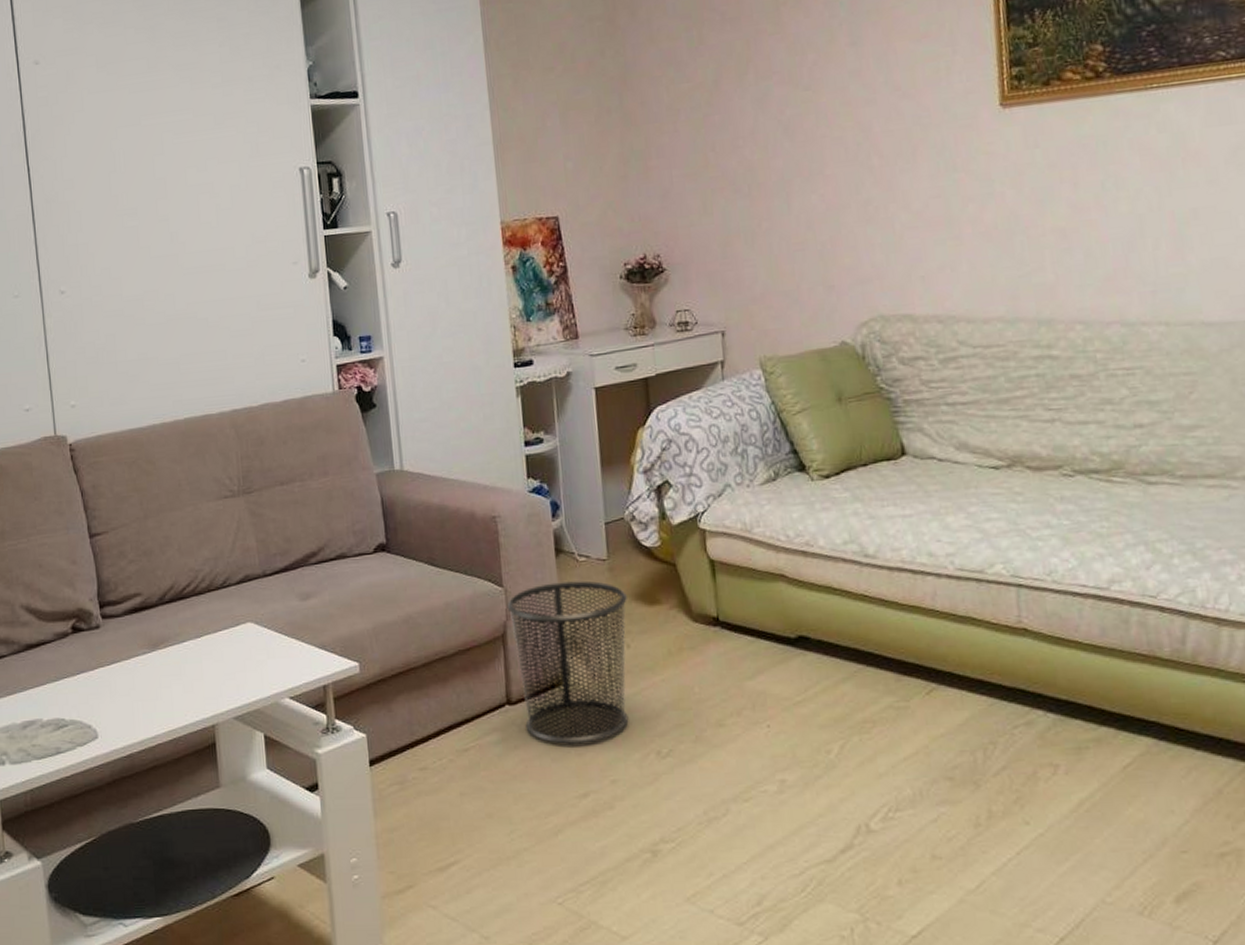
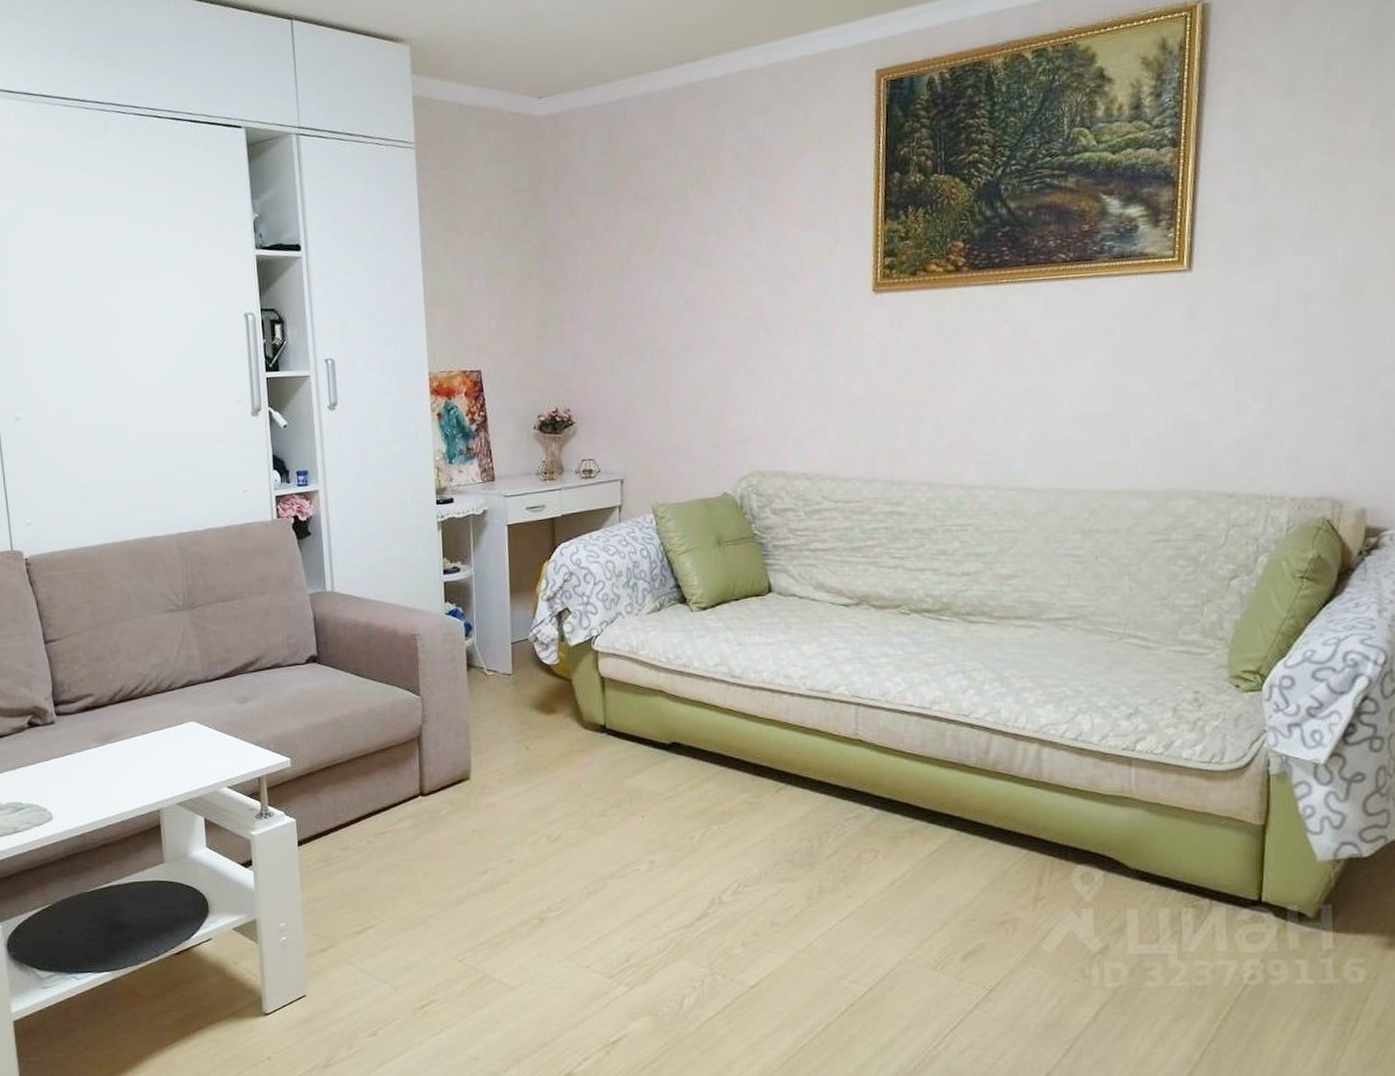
waste bin: present [506,580,629,745] -> none [423,692,528,830]

